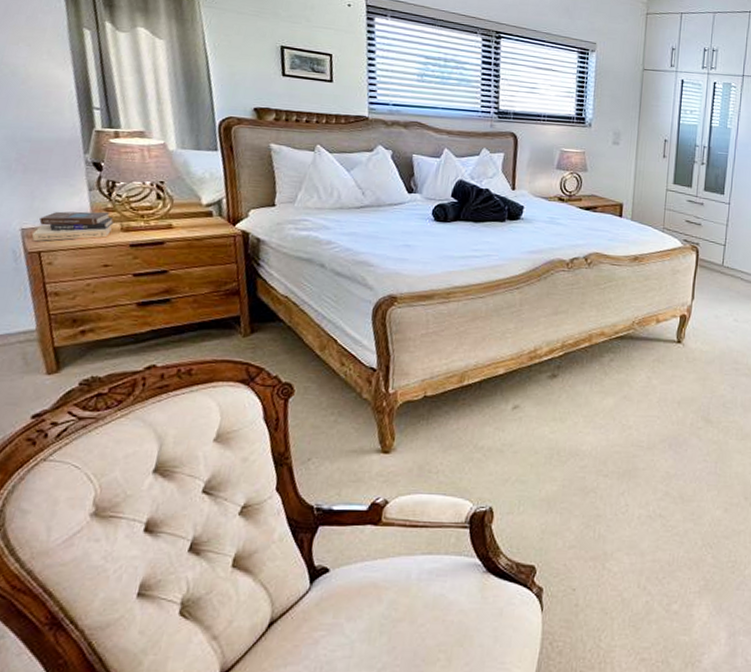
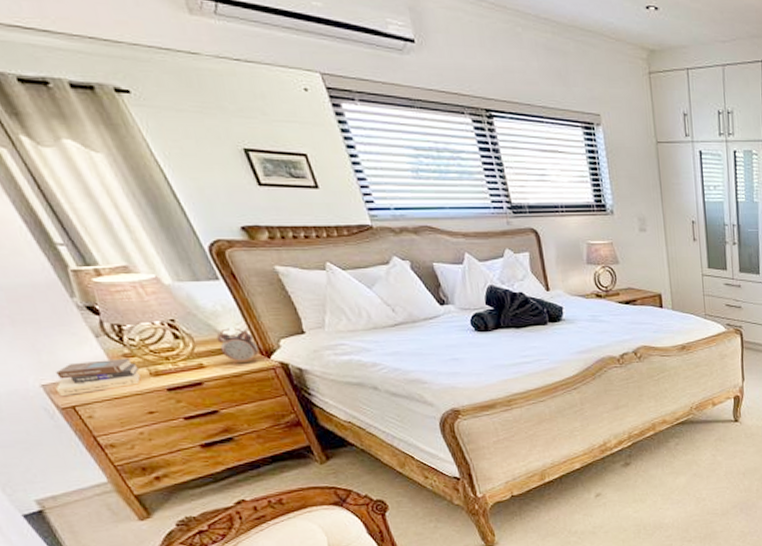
alarm clock: none [193,194,228,228] -> present [216,328,259,364]

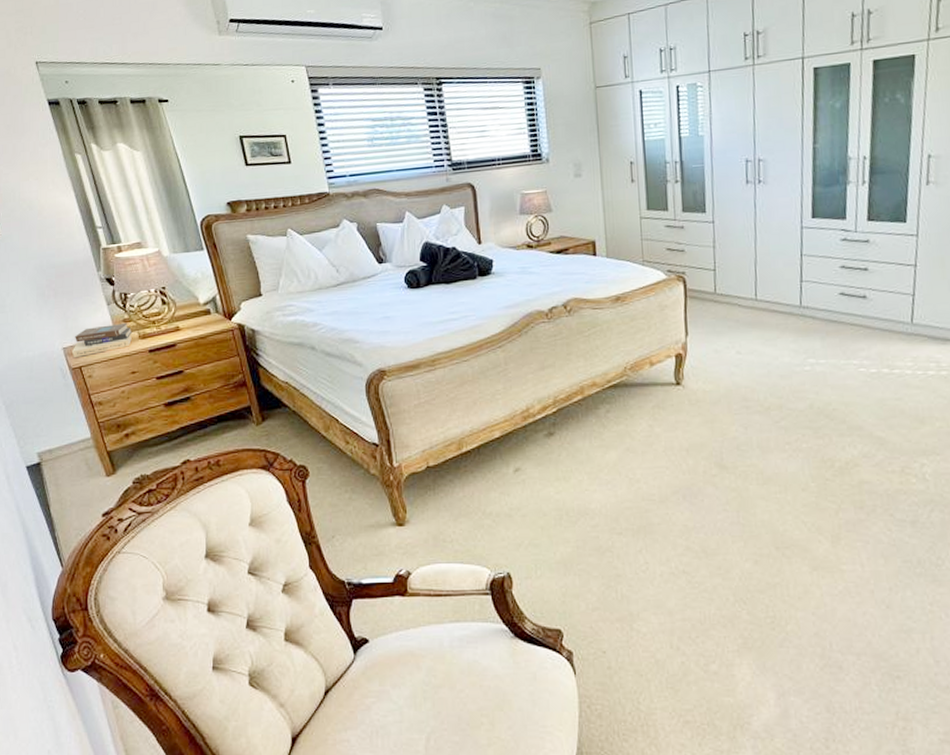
alarm clock: present [216,328,259,364] -> none [193,293,223,326]

